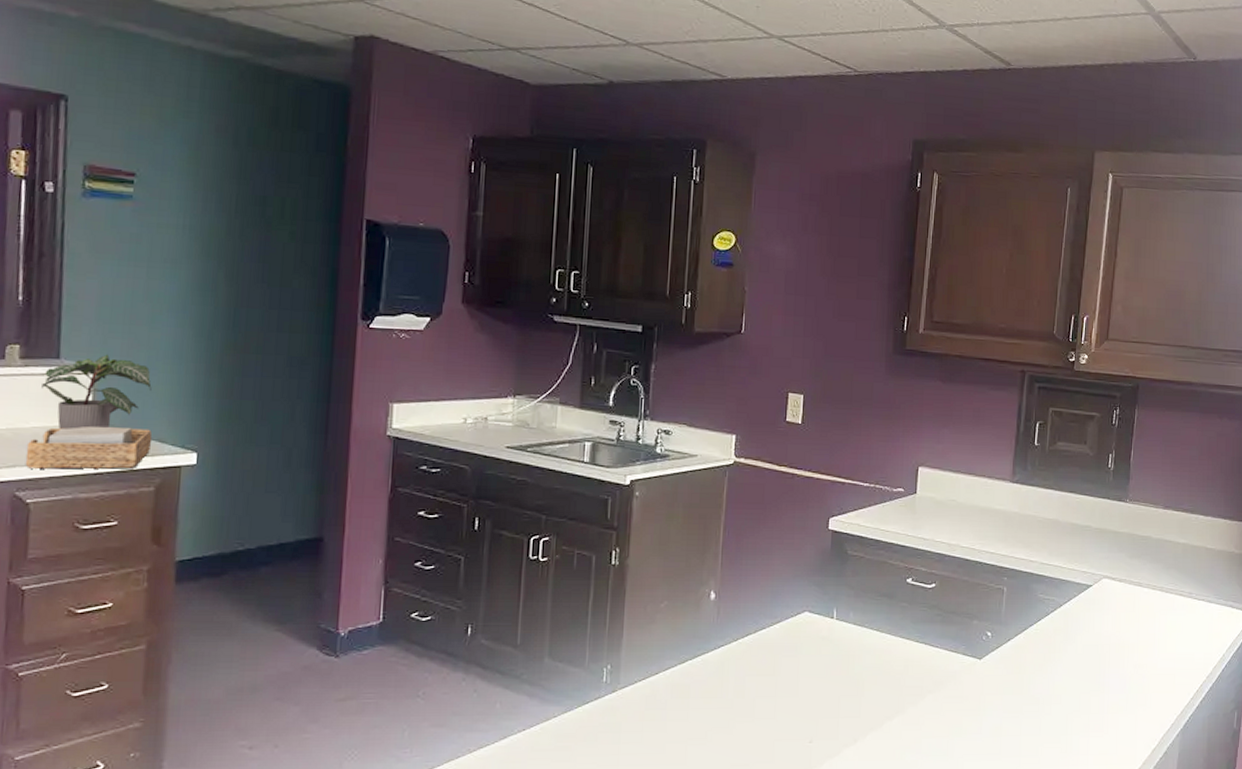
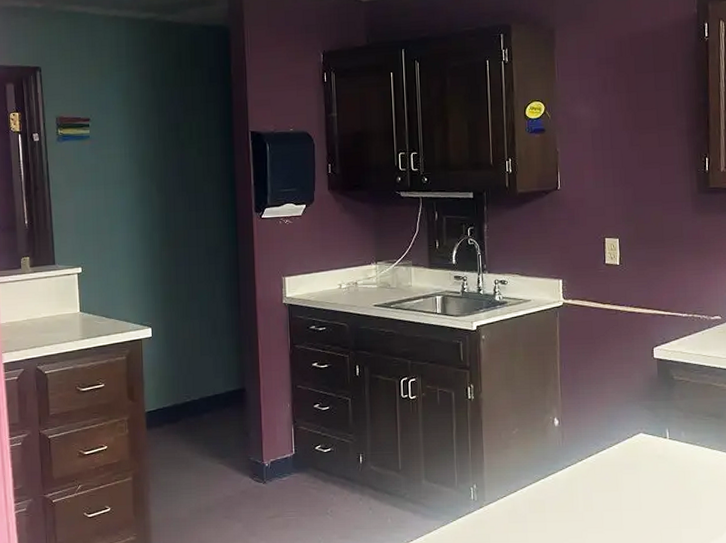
napkin holder: present [25,425,153,469] -> none [41,311,121,348]
potted plant: present [42,354,152,429] -> none [46,258,116,317]

